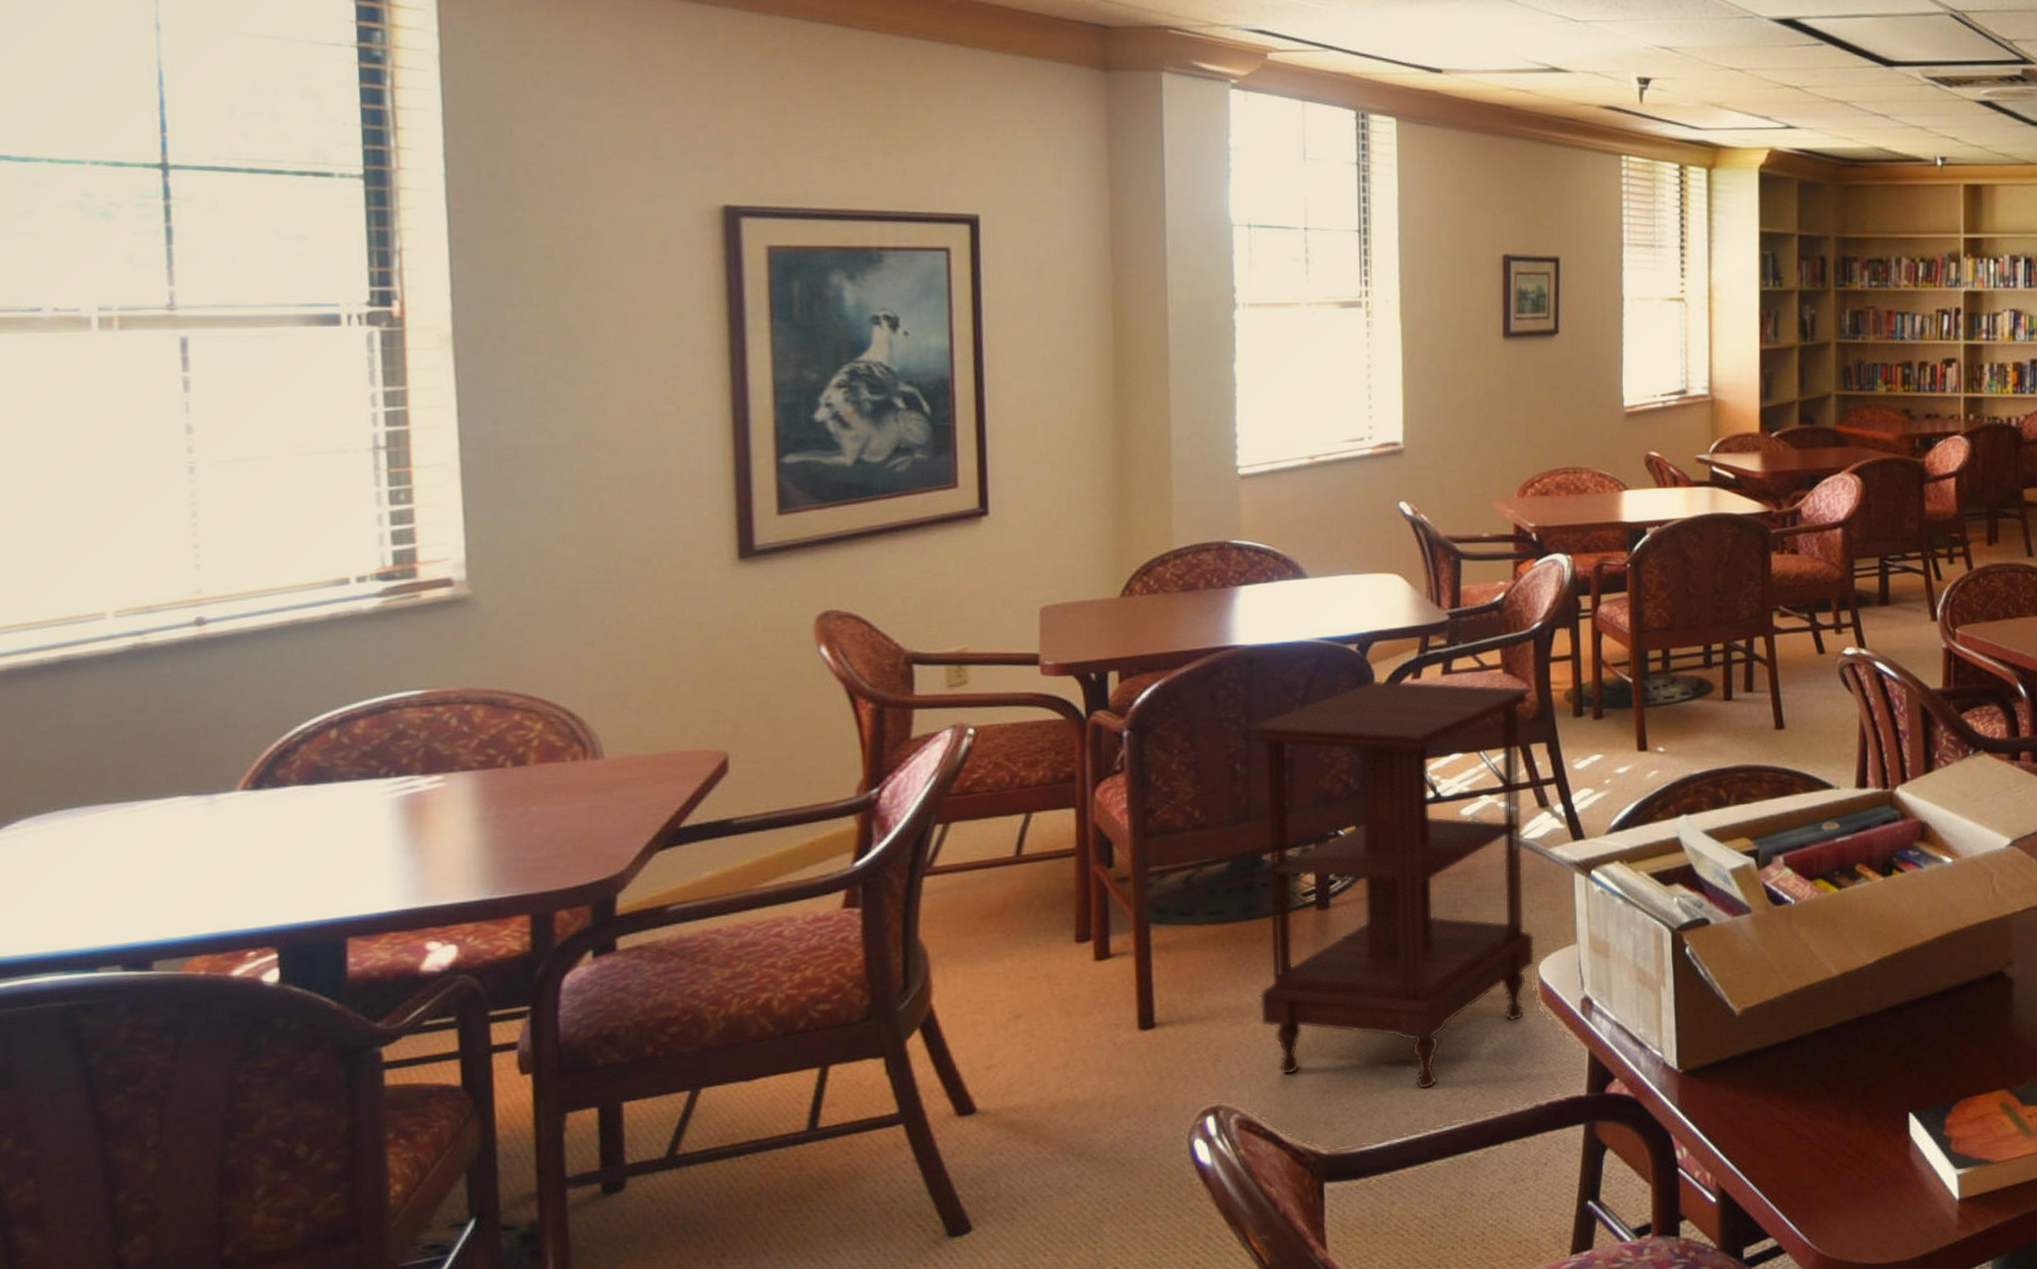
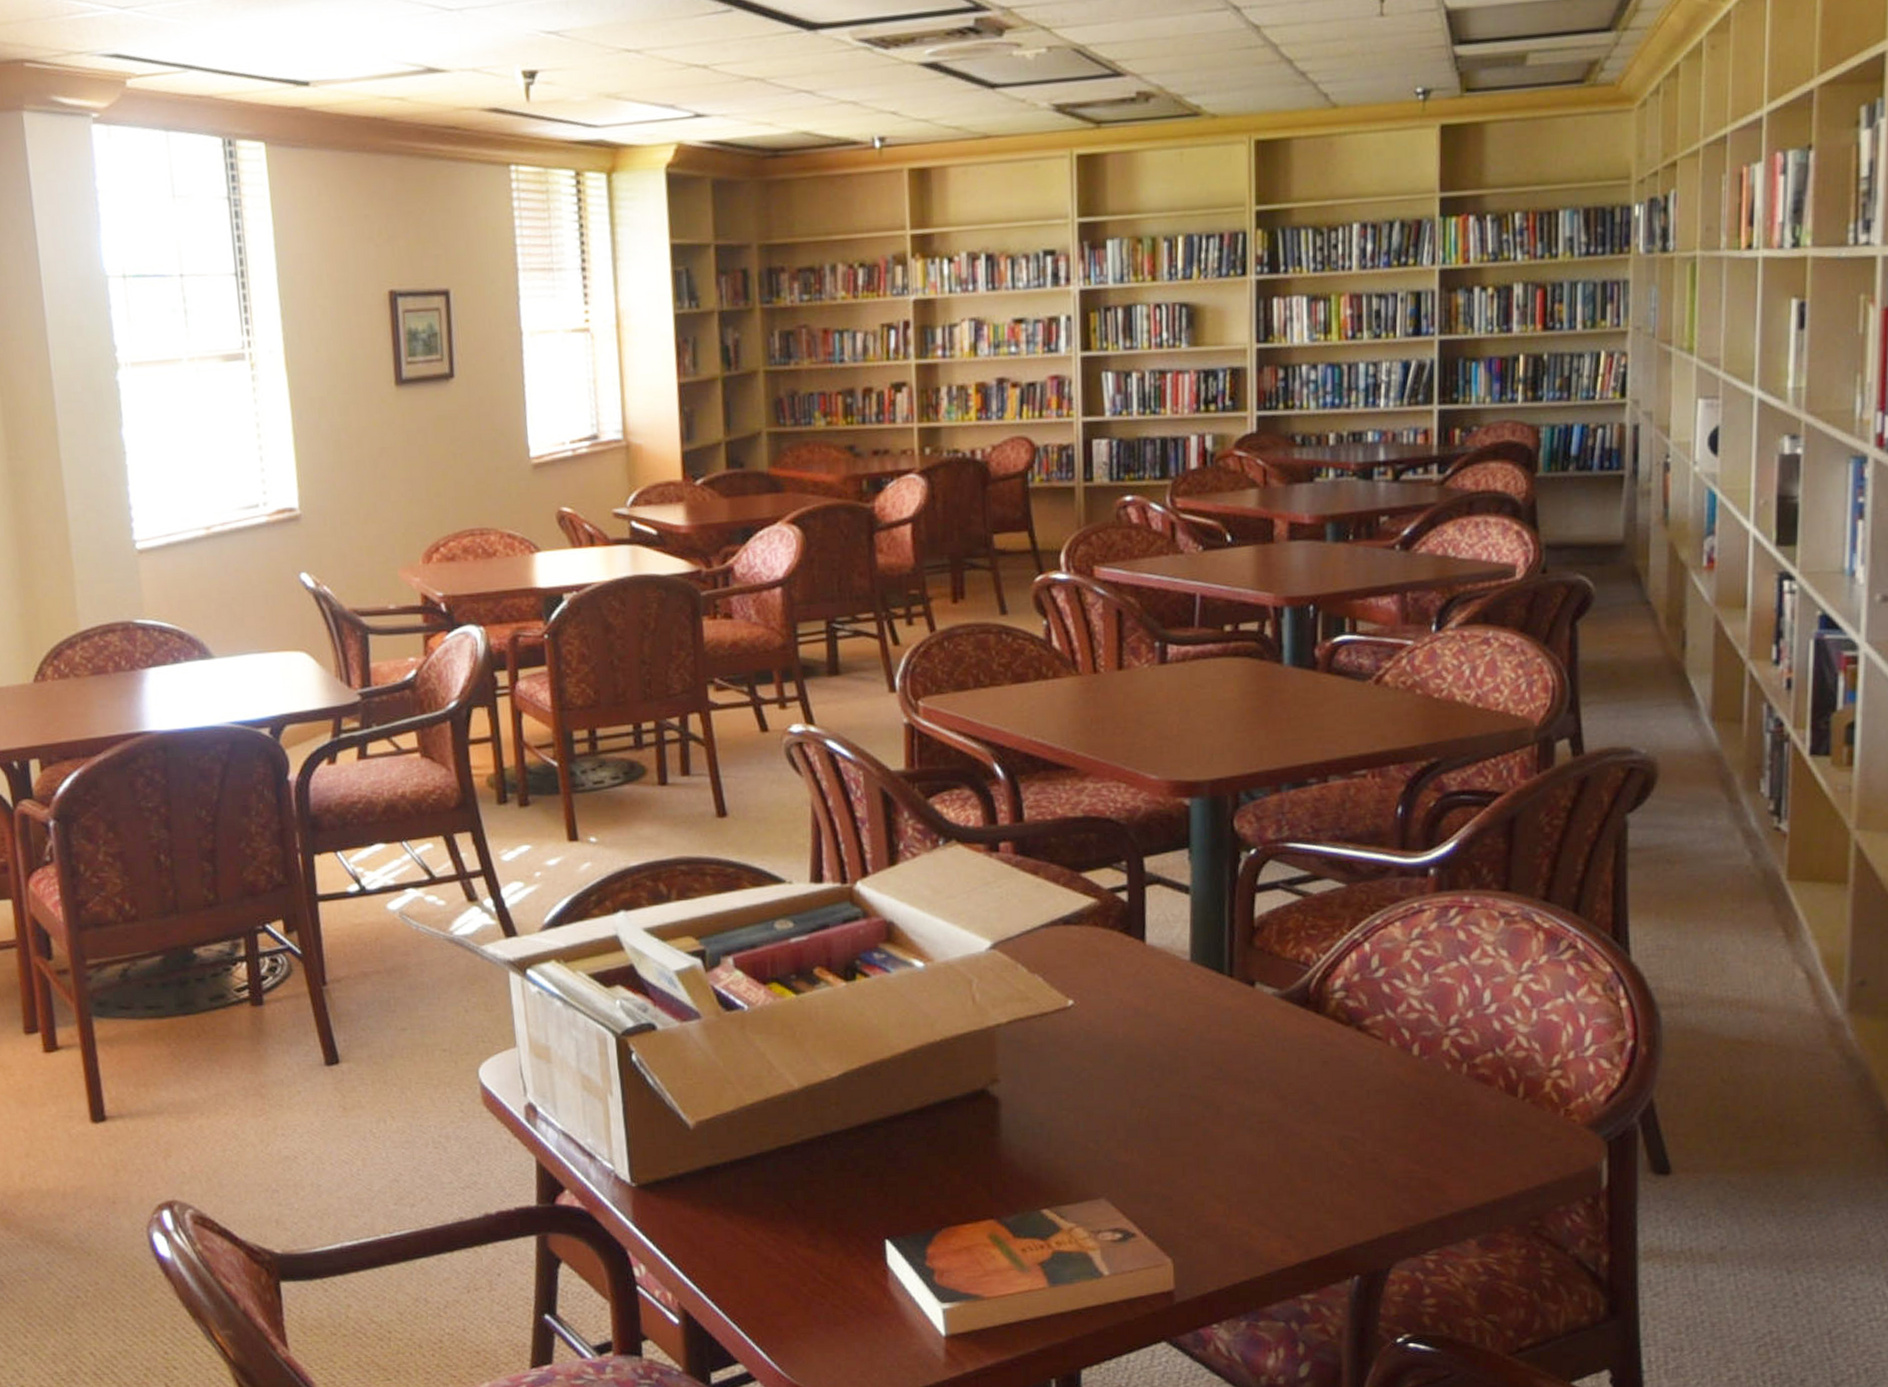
side table: present [1247,680,1536,1090] -> none [168,766,475,1193]

